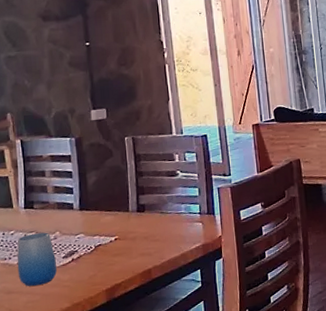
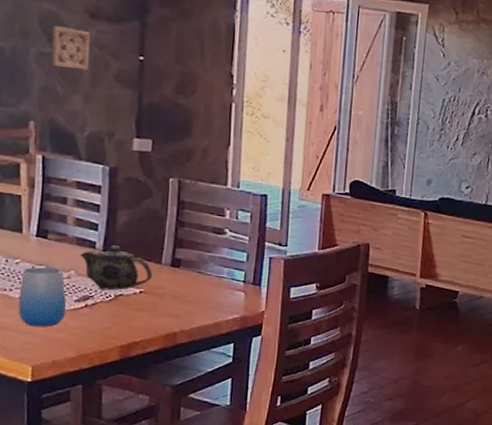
wall ornament: none [15,32,48,66] -> present [51,26,90,71]
teapot: none [61,203,124,244] -> present [79,245,153,291]

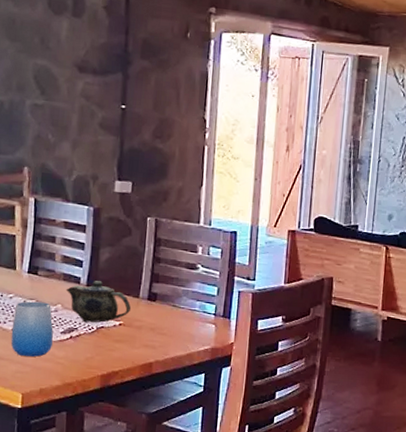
wall ornament: present [51,26,90,71] -> none [44,80,78,120]

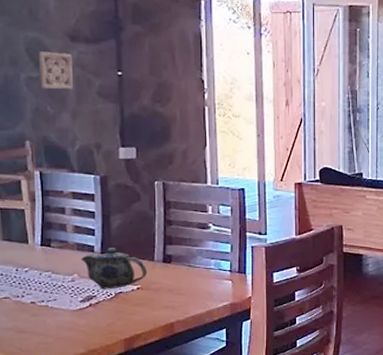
cup: present [10,301,54,357] -> none [30,273,74,328]
wall ornament: none [44,80,78,120] -> present [38,52,74,90]

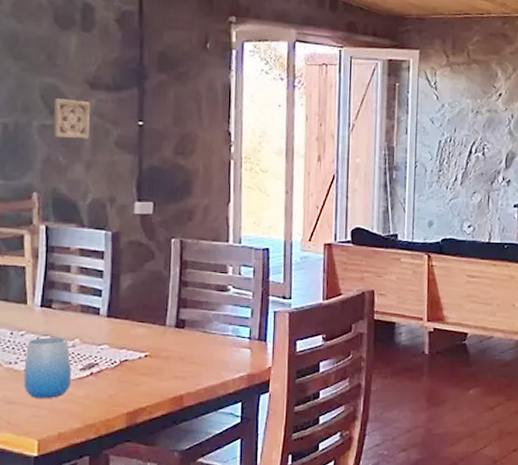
cup: none [30,273,74,328] -> present [23,337,72,399]
teapot: present [80,248,148,290] -> none [83,310,158,357]

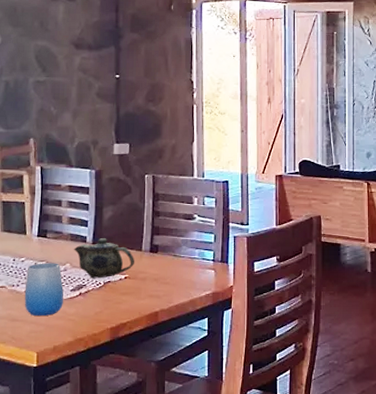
wall ornament: present [53,98,90,140] -> none [46,58,76,92]
teapot: none [83,310,158,357] -> present [73,238,135,279]

